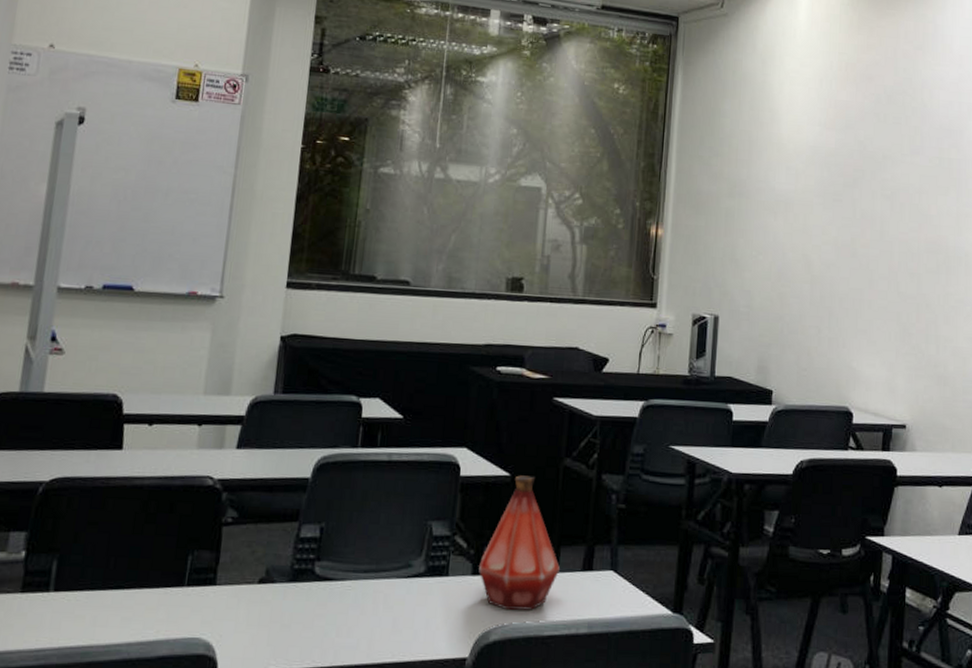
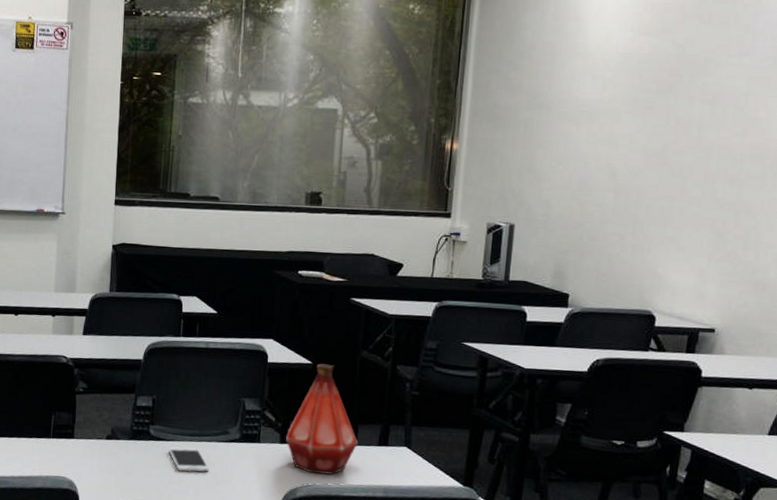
smartphone: none [337,588,388,620] -> present [168,447,210,472]

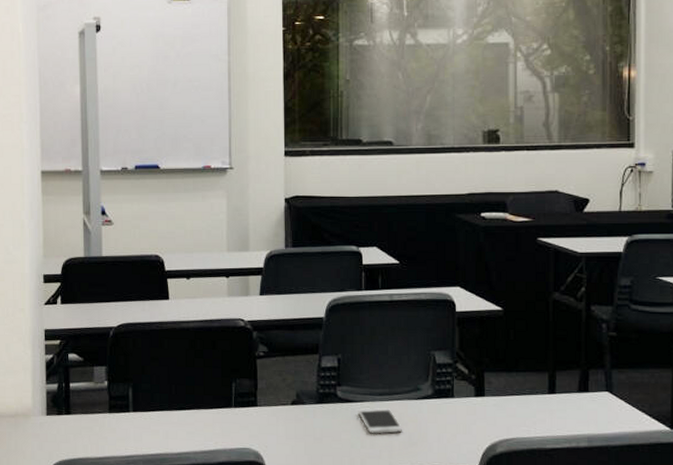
bottle: present [286,363,359,475] -> none [481,309,558,427]

